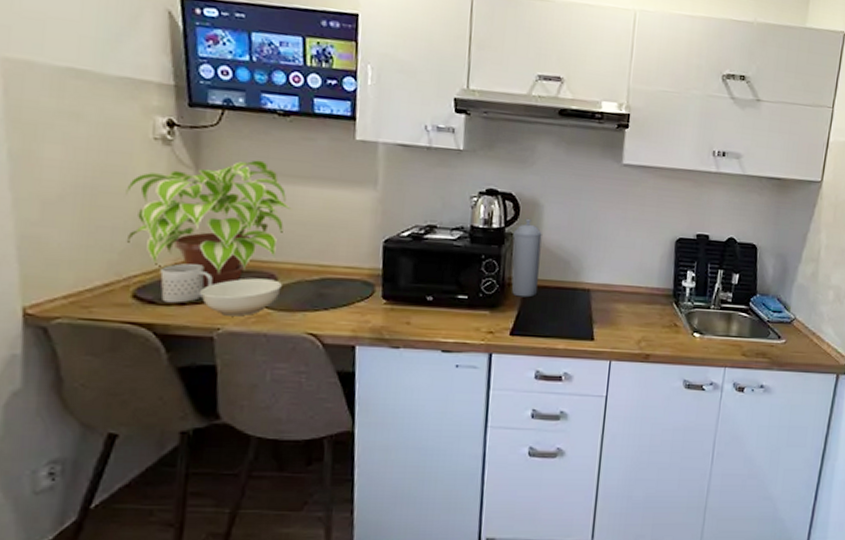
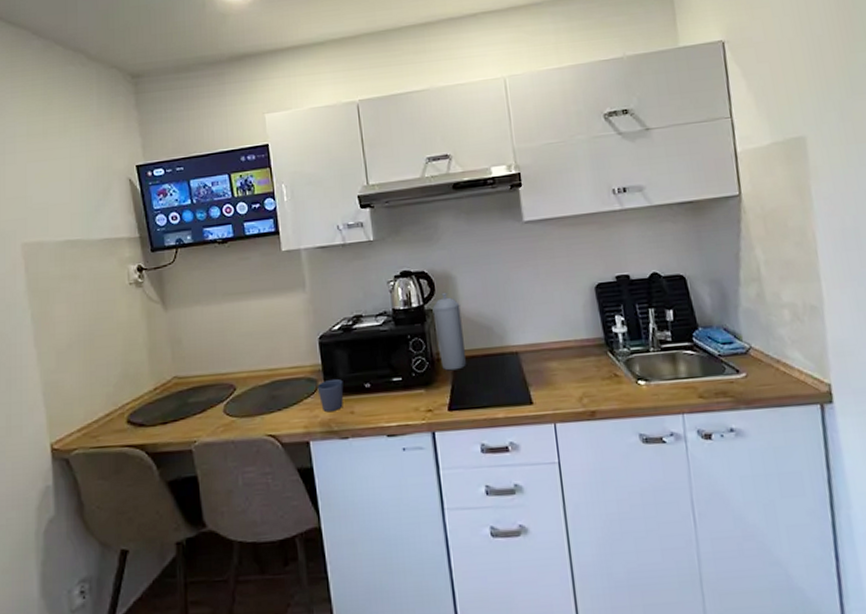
plant: present [126,160,292,288] -> none [114,285,240,406]
mug: present [160,263,213,303] -> none [145,385,186,424]
bowl: present [200,278,282,317] -> none [177,389,241,429]
cup: none [373,286,403,320] -> present [317,378,344,413]

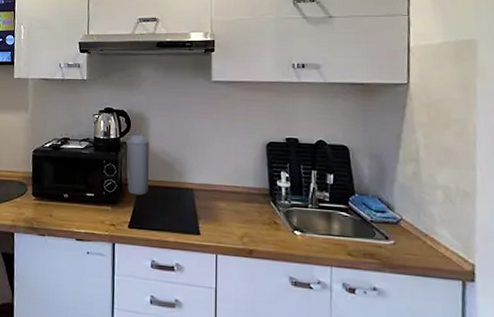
cup: present [317,378,344,413] -> none [26,186,47,213]

